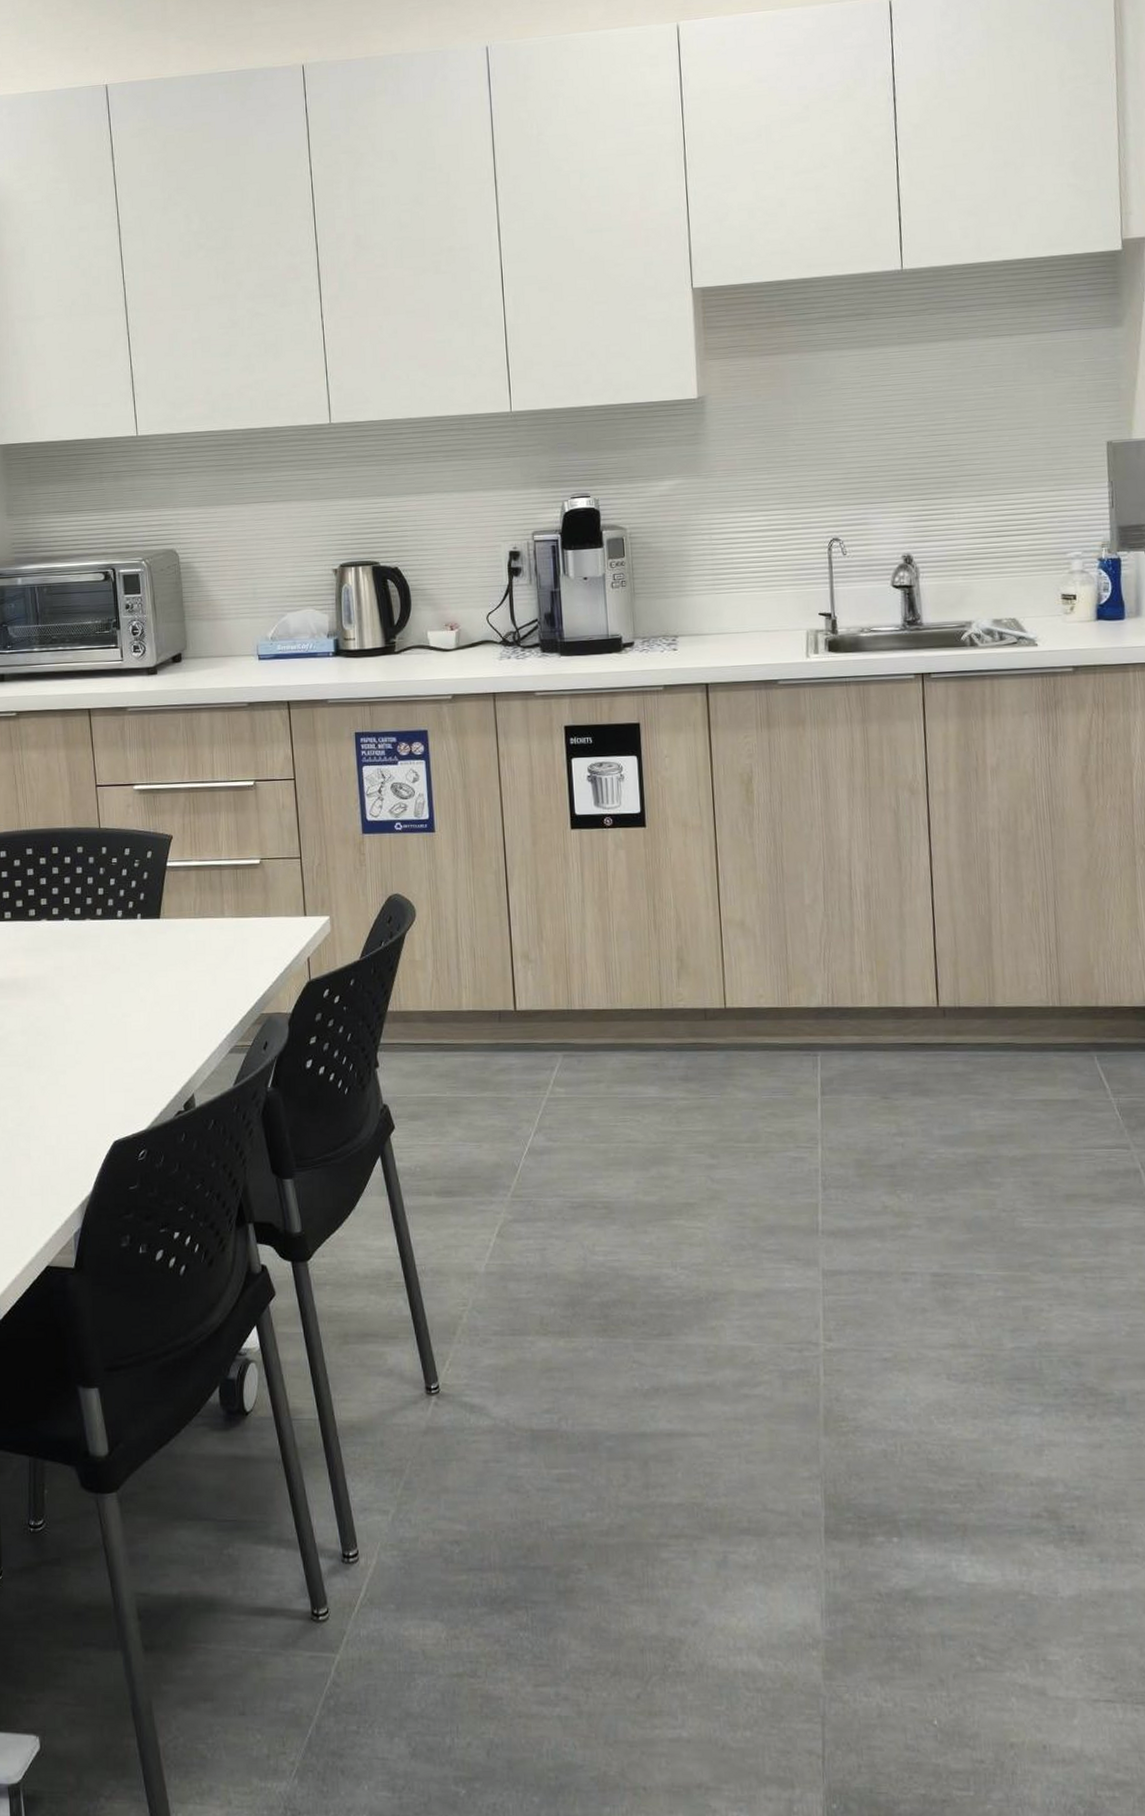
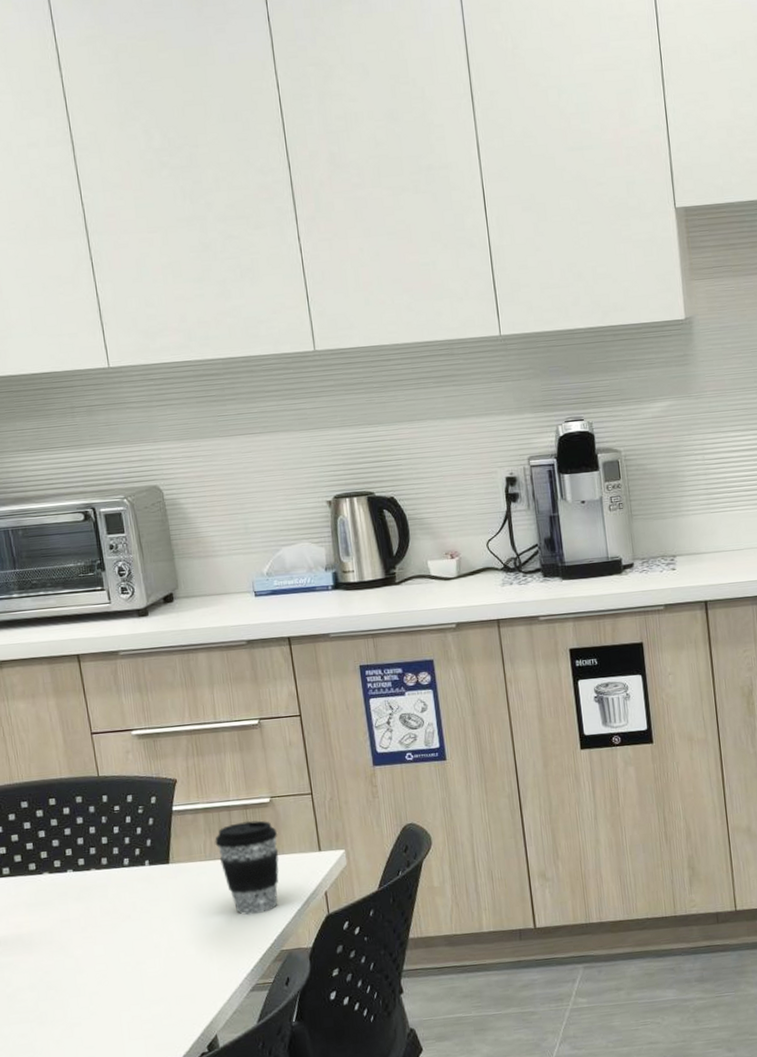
coffee cup: none [205,880,266,976] -> present [215,820,279,915]

